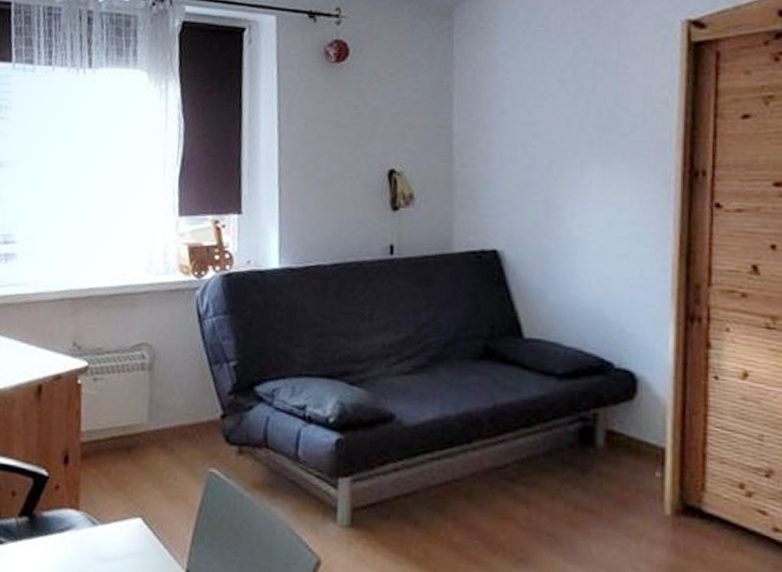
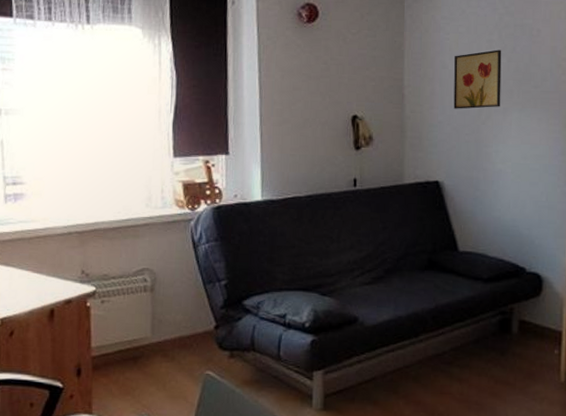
wall art: none [515,90,578,163] -> present [453,49,502,109]

